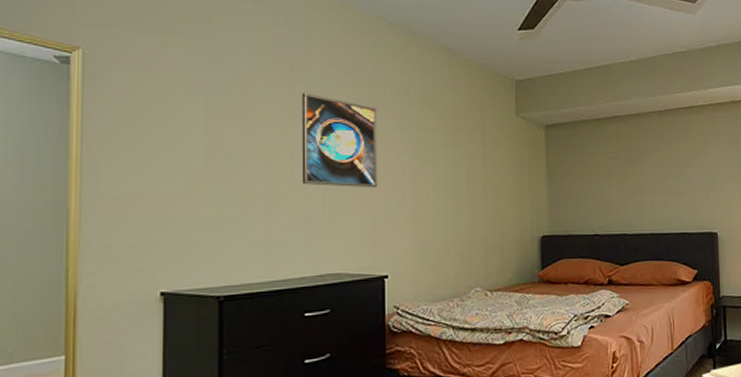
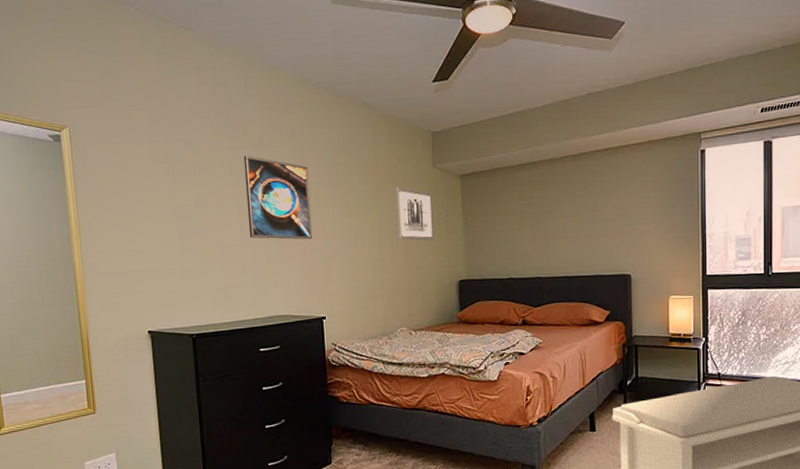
wall art: none [474,135,515,193] -> present [395,187,434,241]

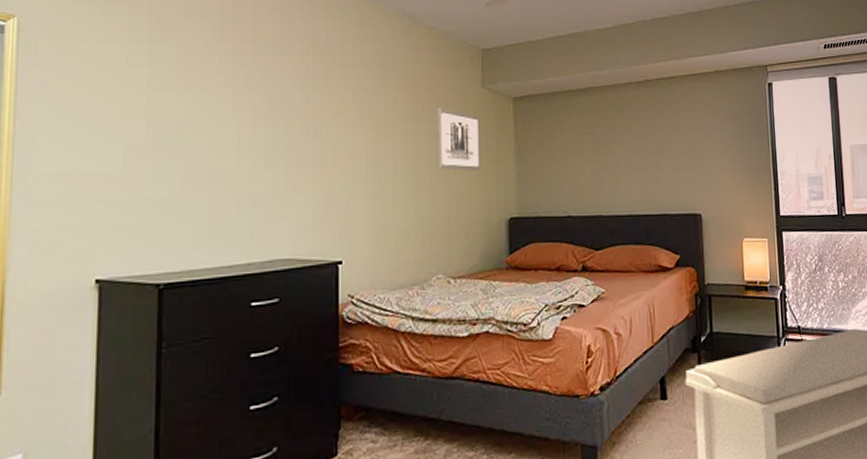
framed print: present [243,155,313,240] -> none [250,63,333,166]

